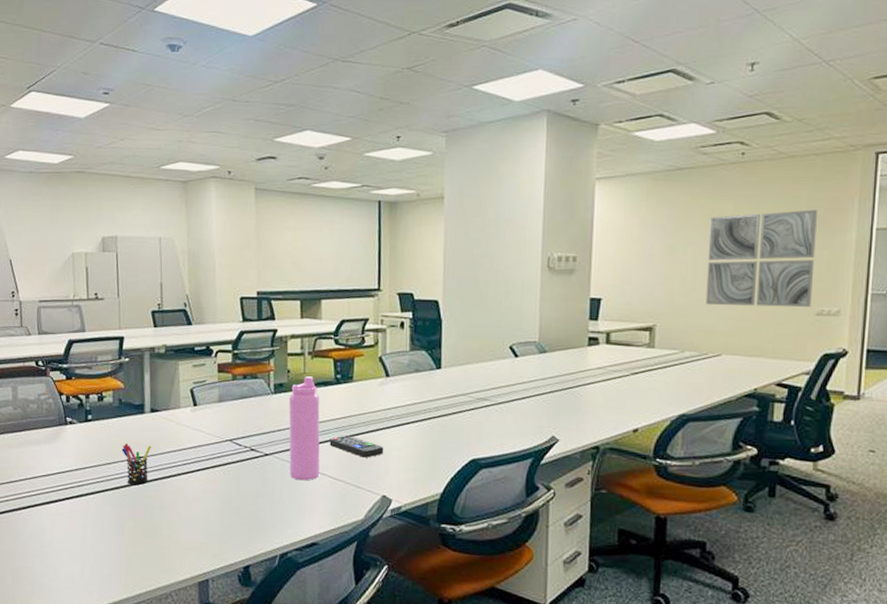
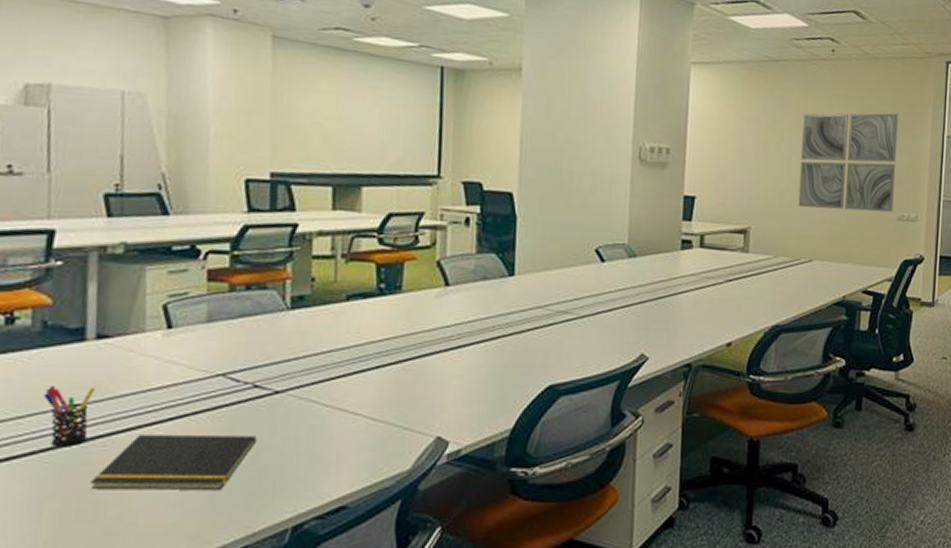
notepad: none [151,479,254,523] -> present [90,433,257,490]
water bottle: present [289,376,320,481] -> none [309,286,356,425]
remote control: present [329,435,384,458] -> none [367,361,441,390]

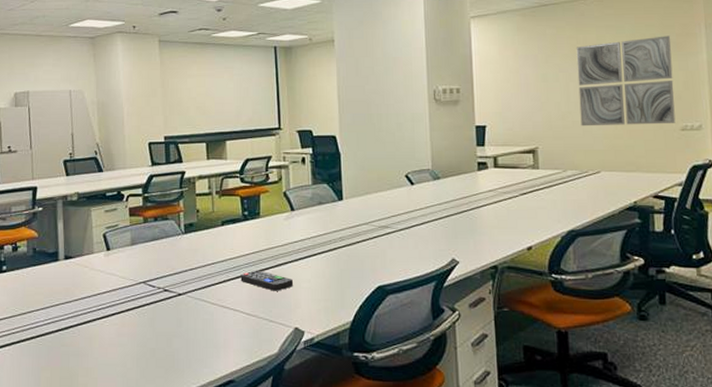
pen holder: present [43,386,95,447] -> none [37,292,66,334]
notepad: present [90,433,257,490] -> none [67,325,169,365]
remote control: none [367,361,441,390] -> present [240,270,294,291]

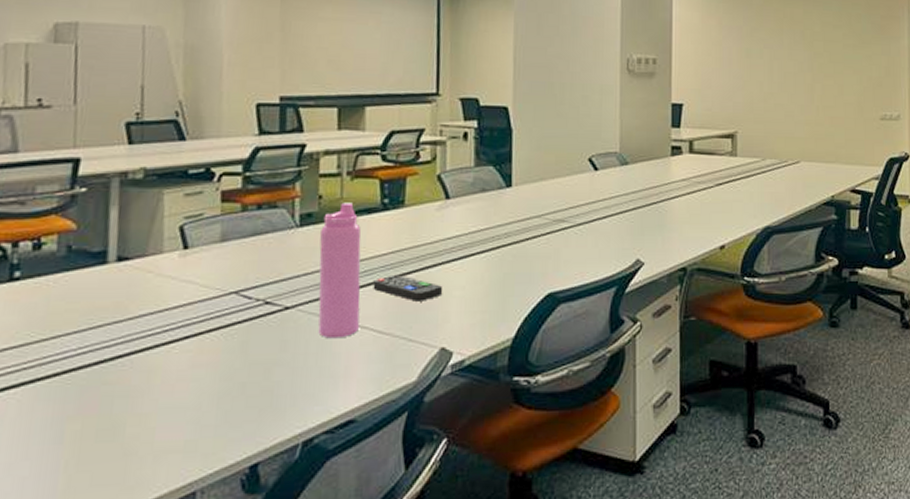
water bottle: none [200,215,232,318] -> present [318,202,362,339]
wall art: present [576,35,676,127] -> none [782,16,876,112]

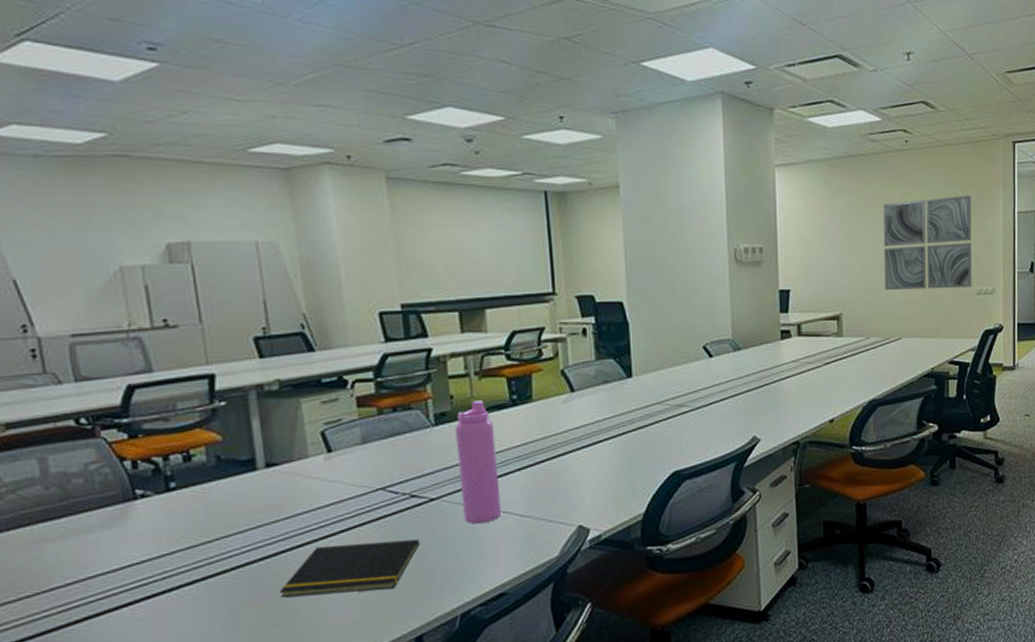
notepad: none [110,352,269,409] -> present [279,539,420,597]
remote control: present [373,274,443,301] -> none [510,463,576,487]
wall art: none [782,16,876,112] -> present [882,195,972,291]

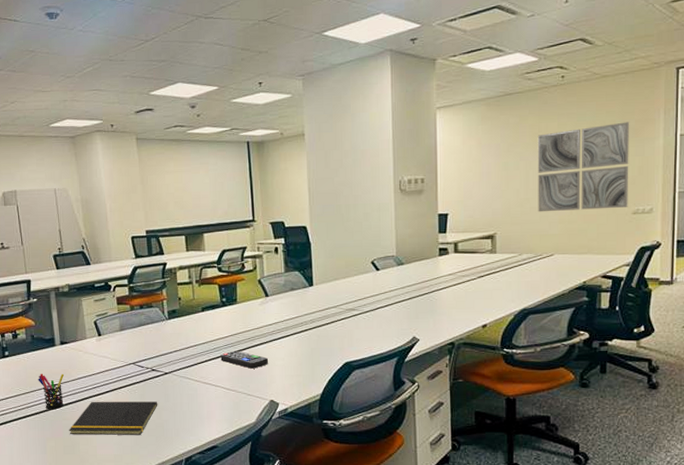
pen holder: none [227,509,271,565] -> present [38,374,64,410]
water bottle: present [456,400,501,524] -> none [182,302,214,393]
remote control: none [510,463,576,487] -> present [220,350,269,369]

